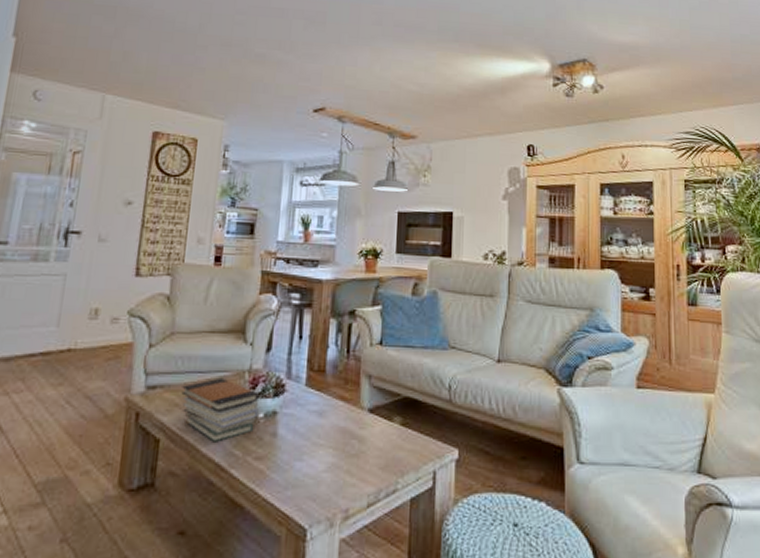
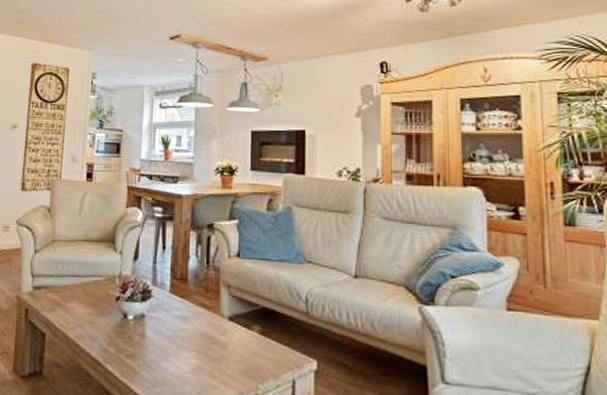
book stack: present [181,377,259,442] -> none [62,281,129,340]

